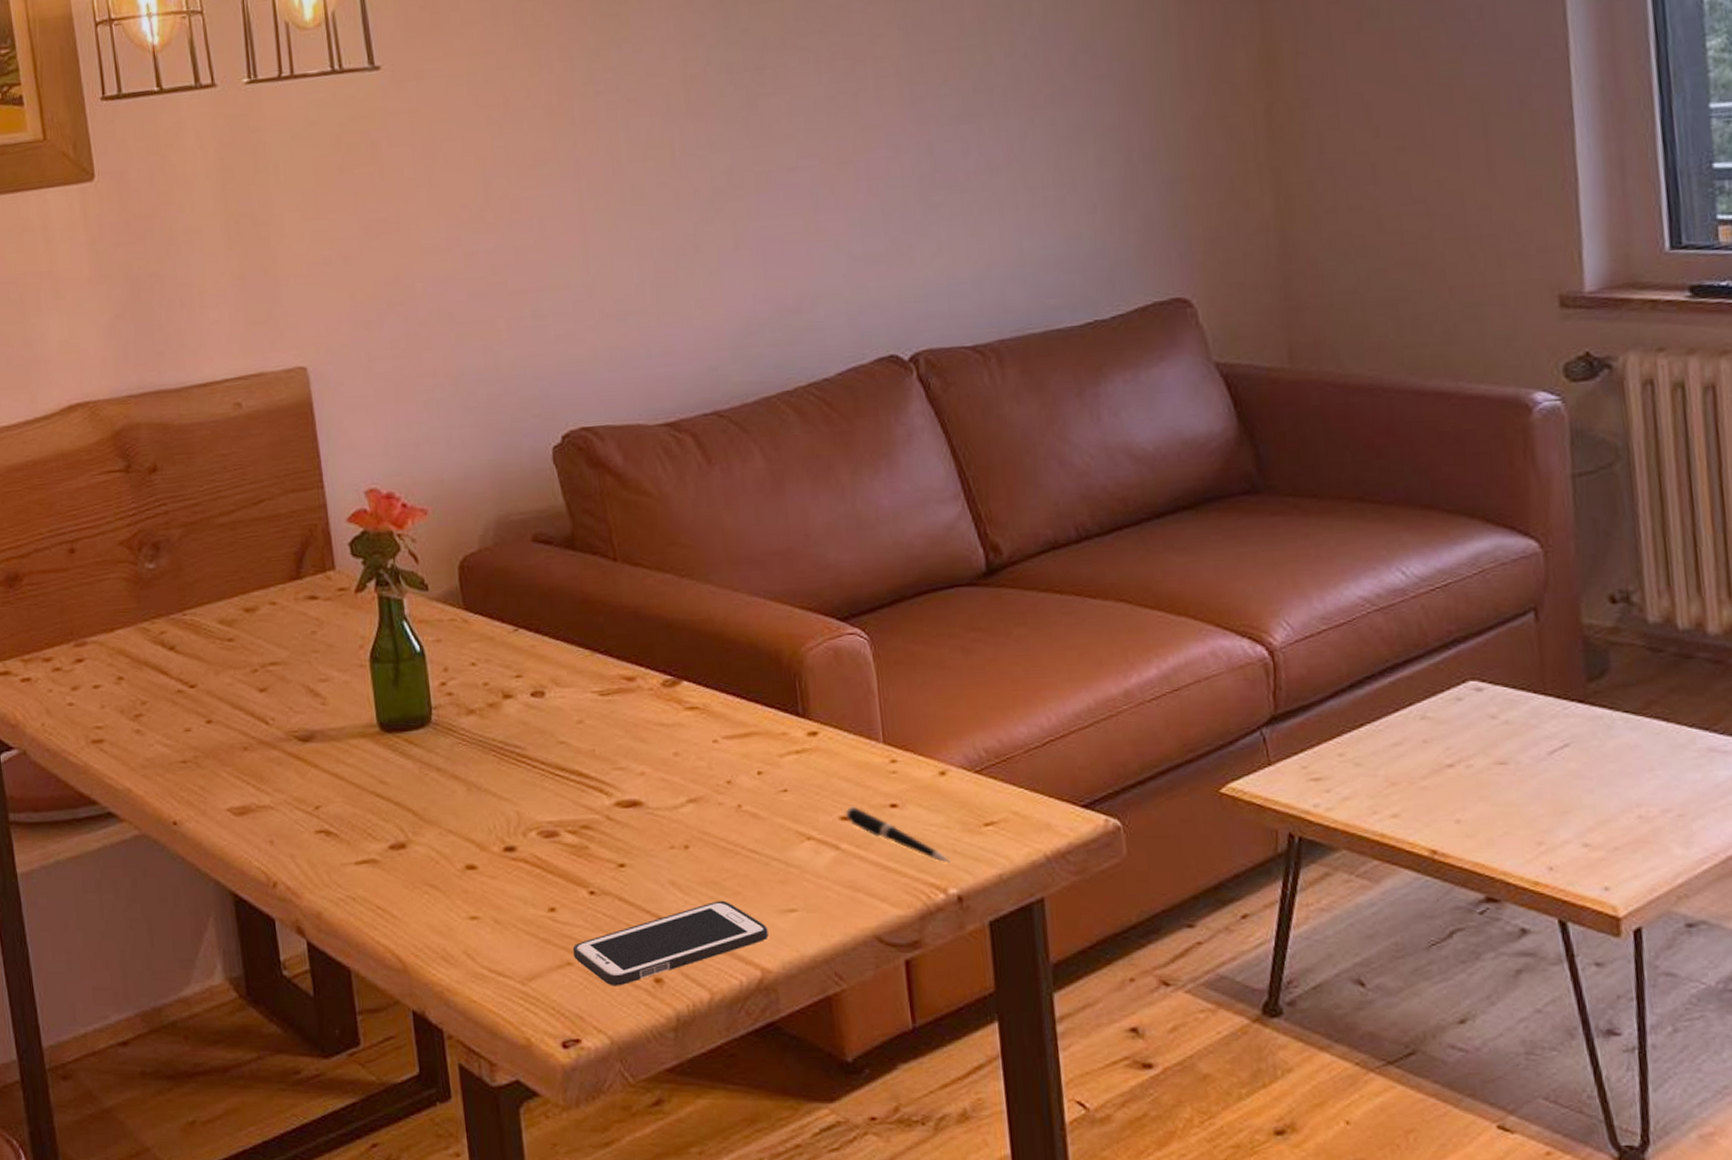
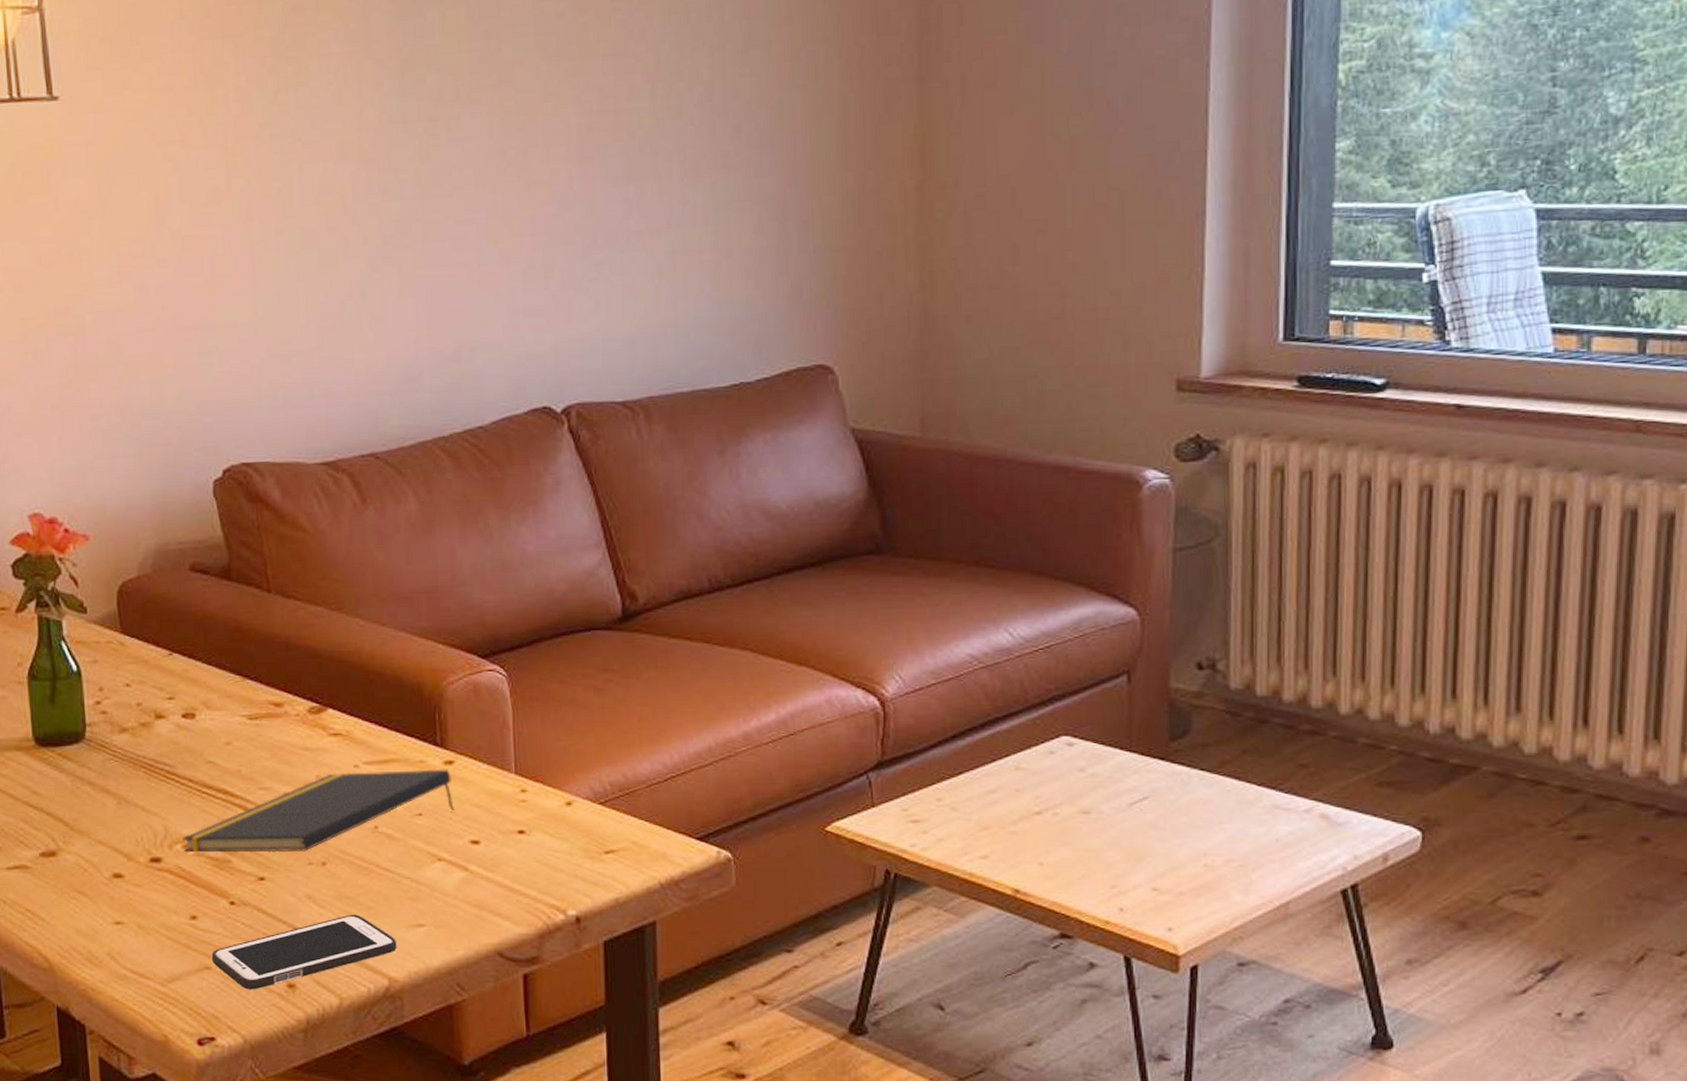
notepad: none [537,740,821,841] -> present [182,769,454,854]
pen: present [845,806,951,864] -> none [475,831,571,887]

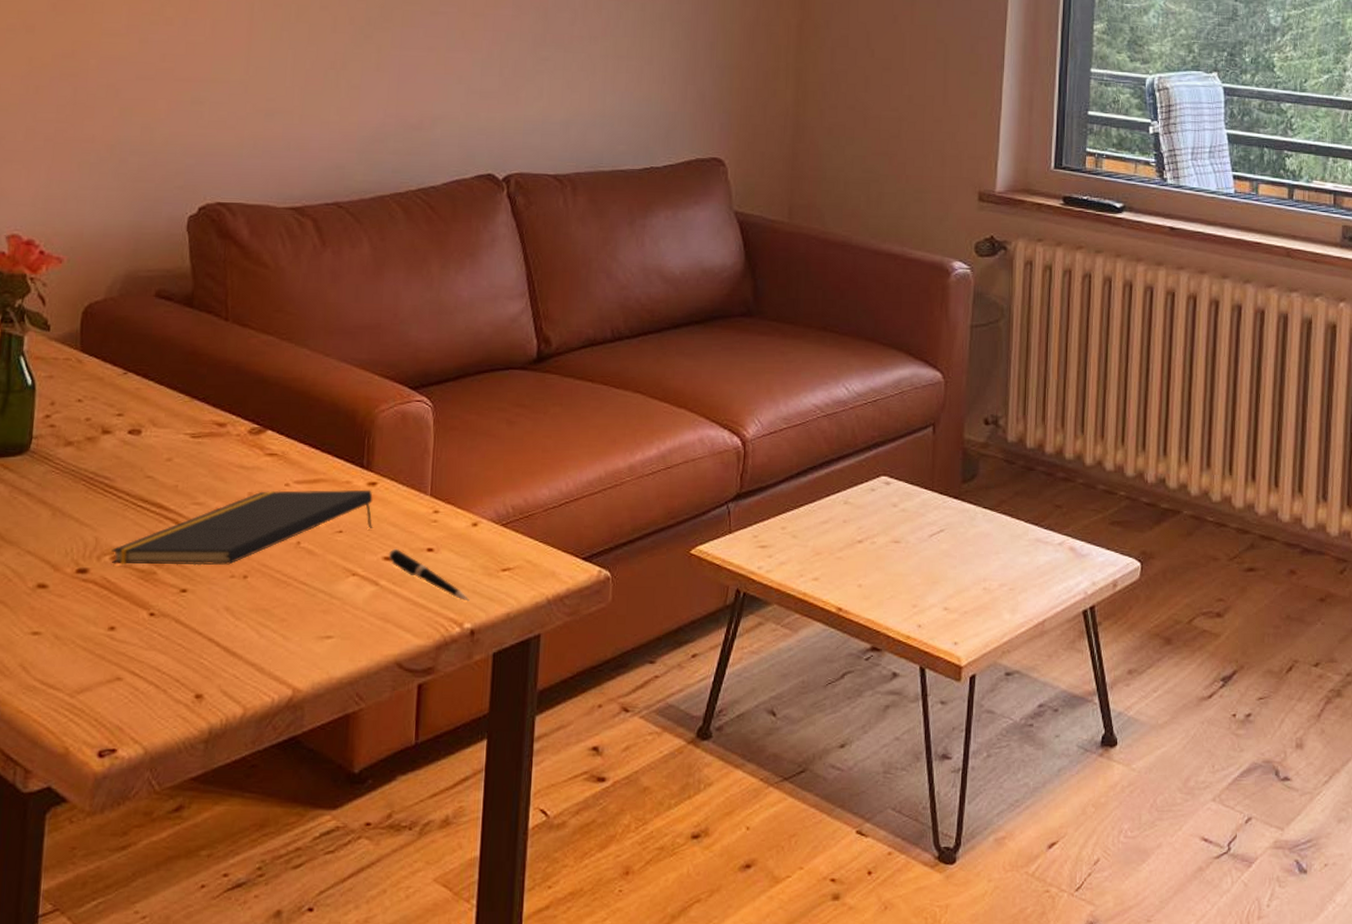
cell phone: present [211,914,397,990] -> none [124,626,305,701]
pen: none [475,831,571,887] -> present [388,548,470,602]

